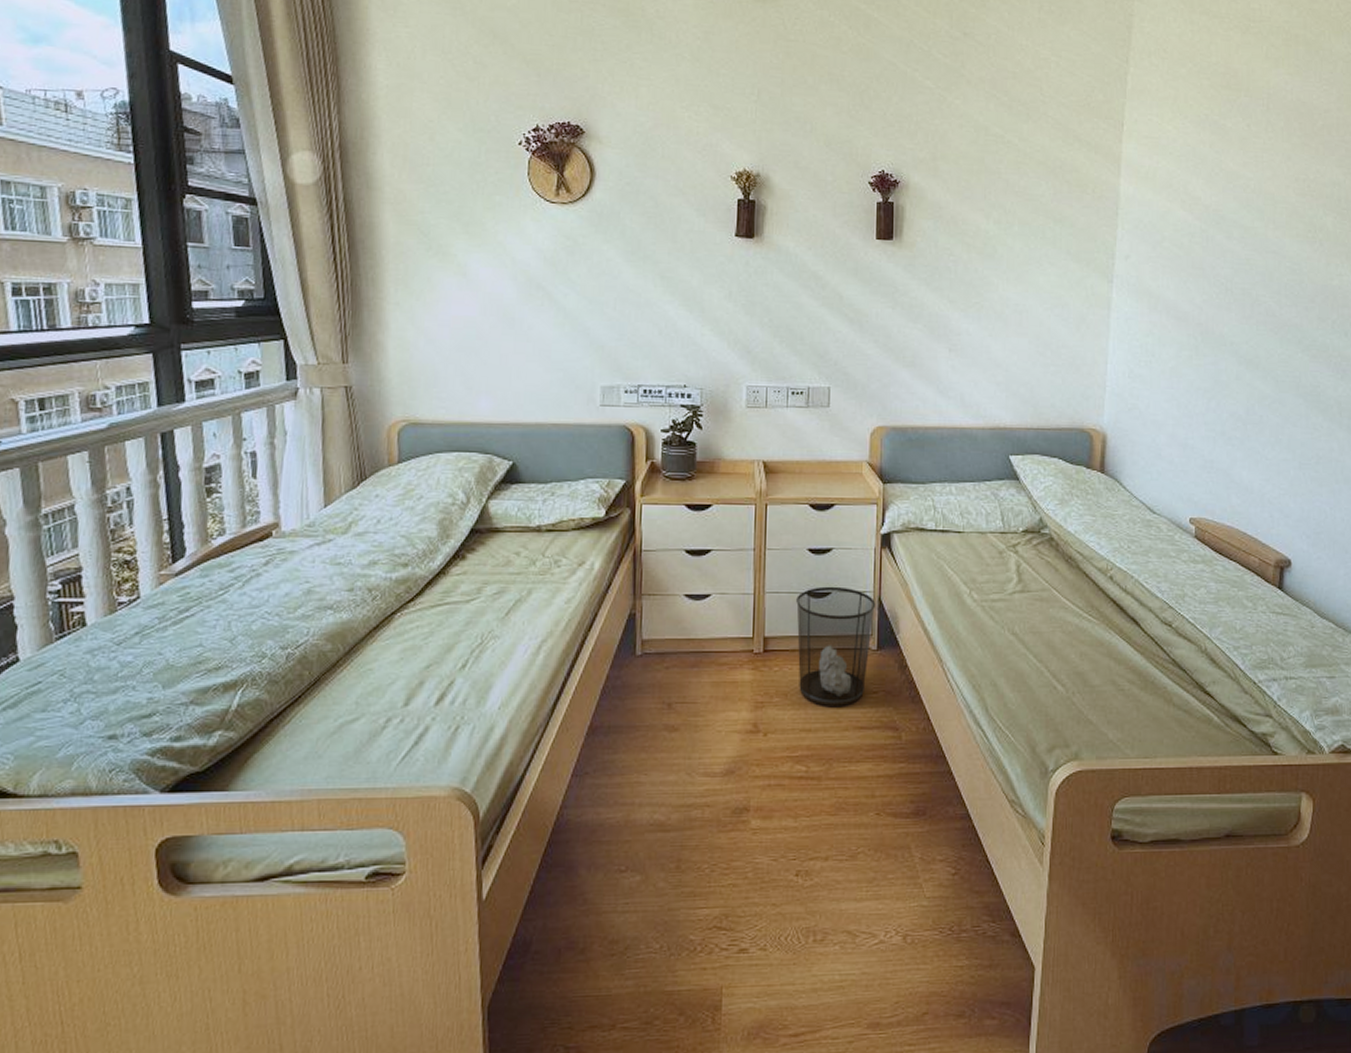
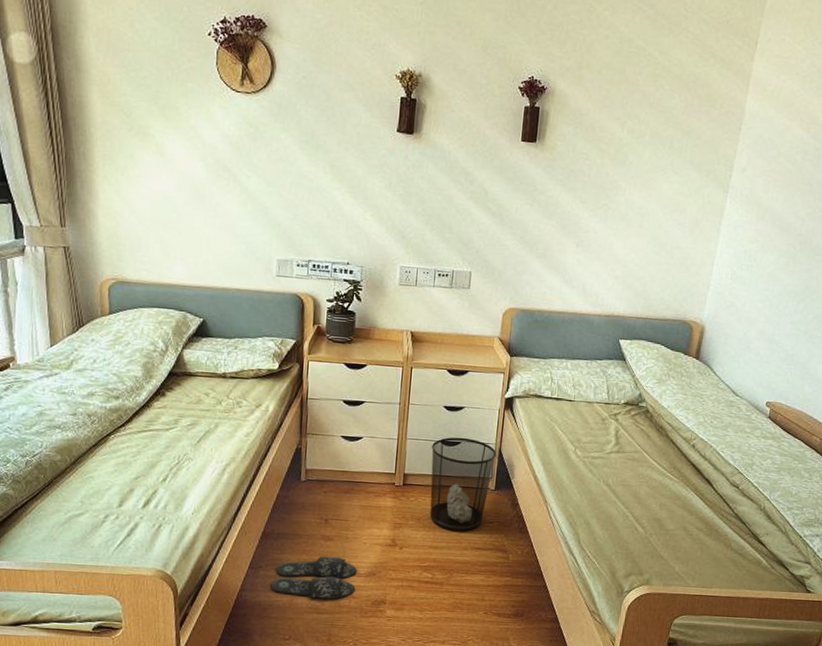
slippers: none [601,752,711,812] -> present [271,556,357,600]

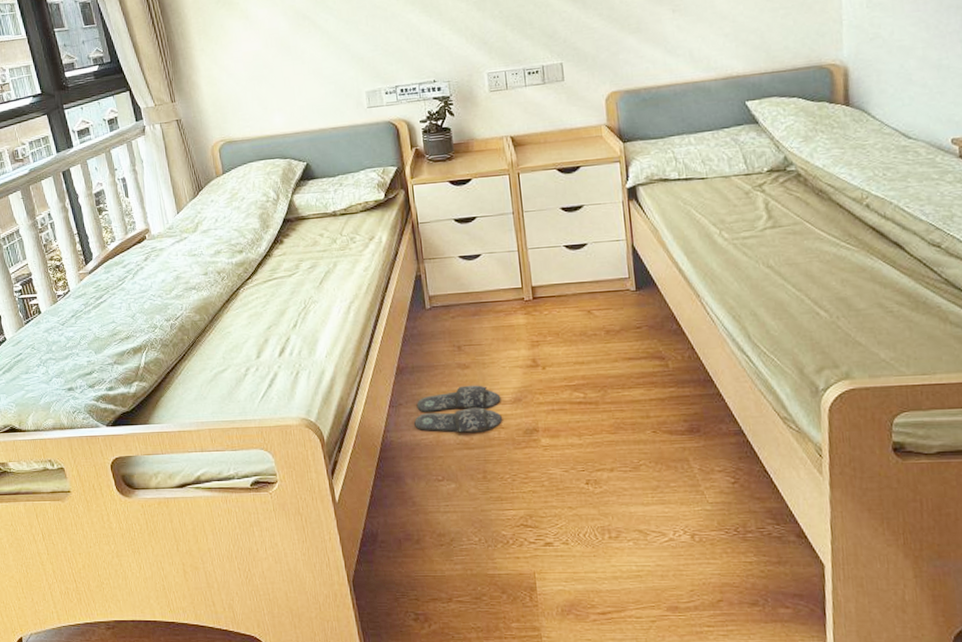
waste bin: present [430,437,497,531] -> none [556,238,630,342]

